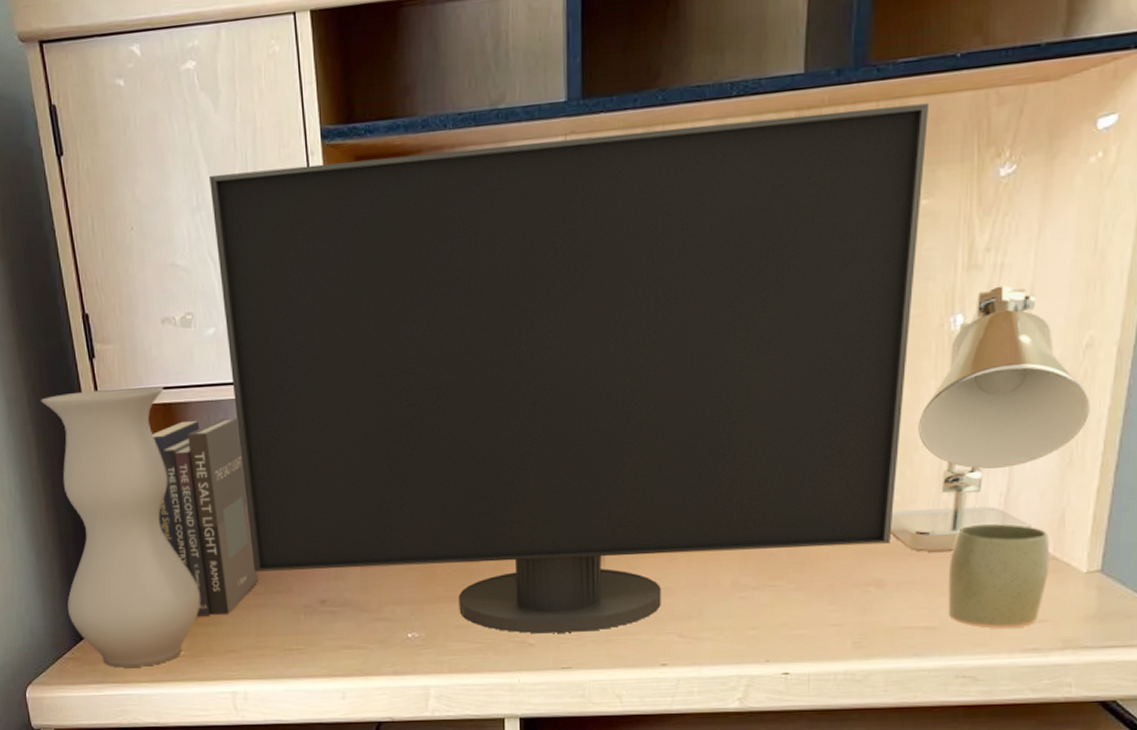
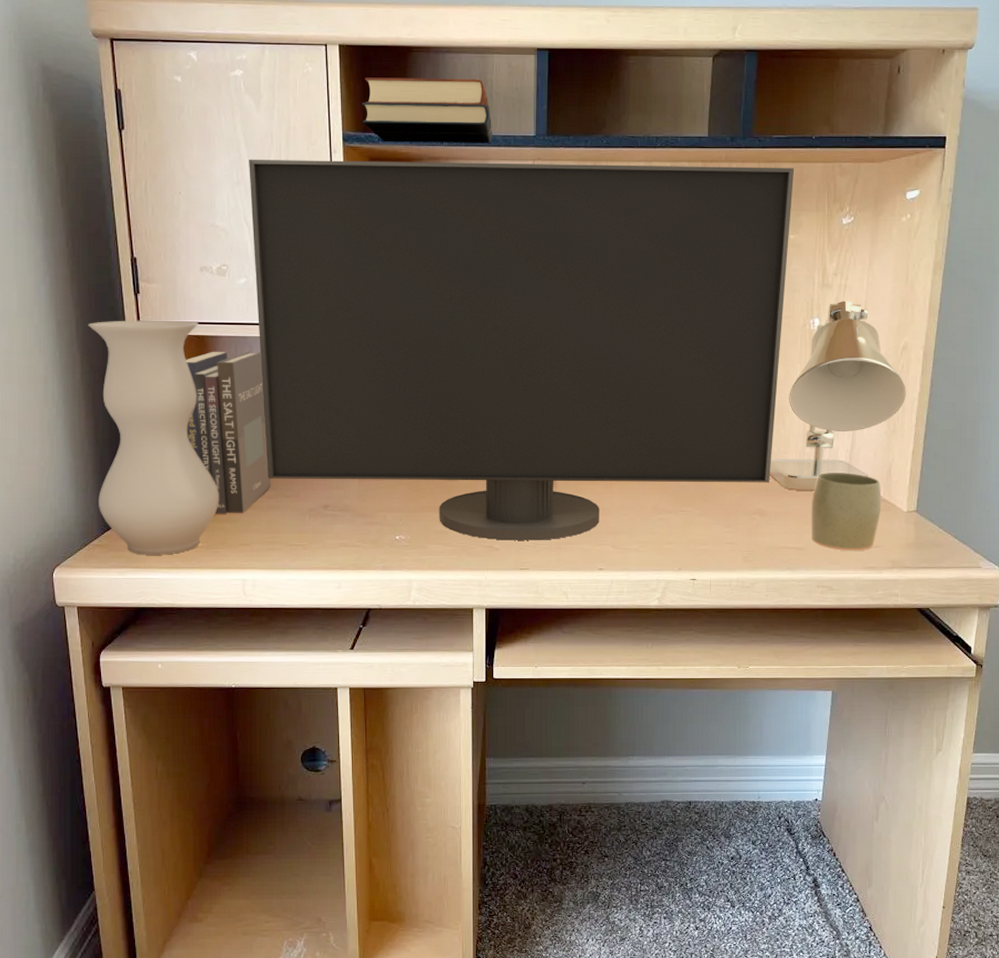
books: none [343,32,511,134] -> present [363,77,493,144]

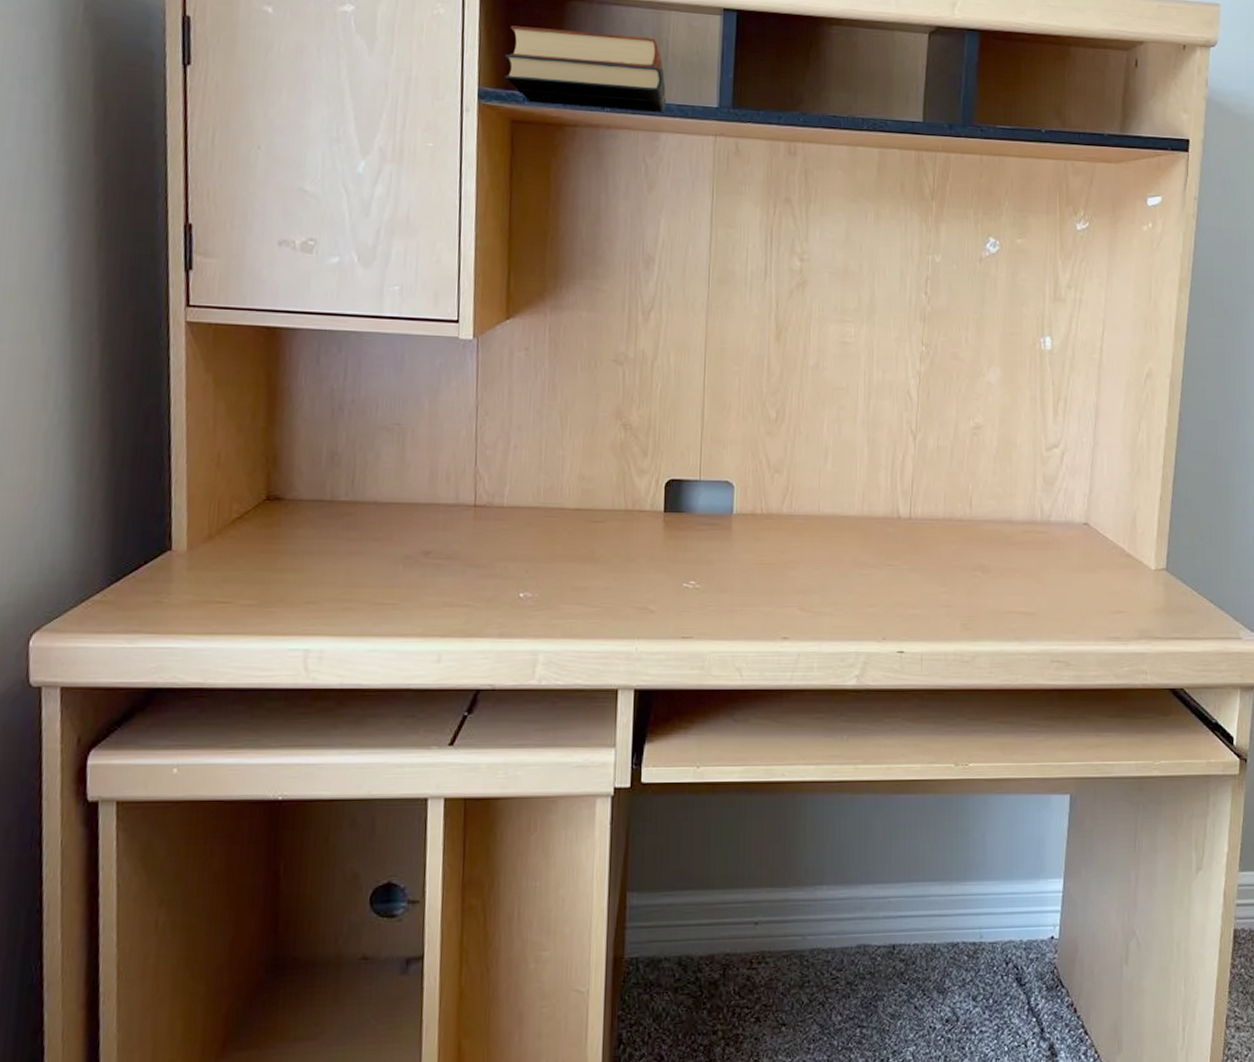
vase: present [88,320,220,555] -> none [106,303,282,616]
books: present [186,351,271,514] -> none [241,348,355,561]
computer monitor: present [249,160,795,540] -> none [349,112,1022,601]
desk lamp: present [769,301,906,491] -> none [993,317,1151,542]
mug: present [811,473,882,551] -> none [1043,521,1126,617]

